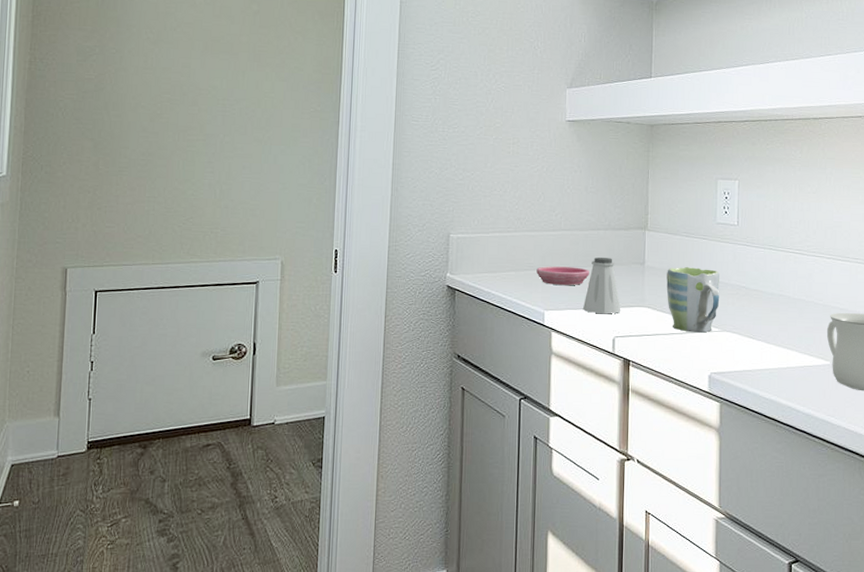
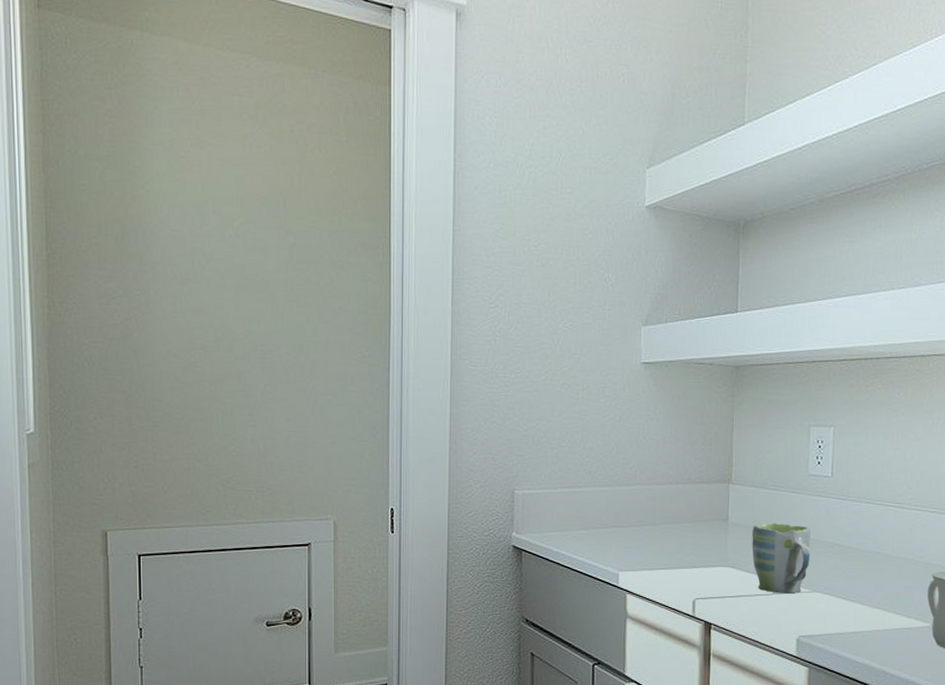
saucer: present [536,266,589,286] -> none [609,524,667,545]
saltshaker: present [582,257,621,314] -> none [660,514,702,575]

